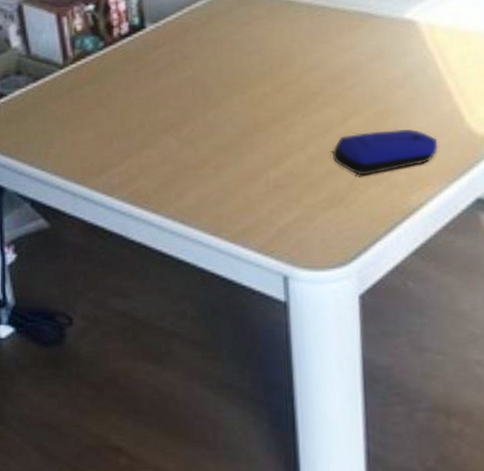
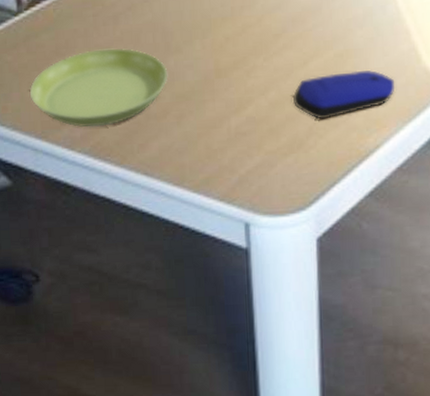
saucer: none [72,101,207,175] -> present [30,48,168,127]

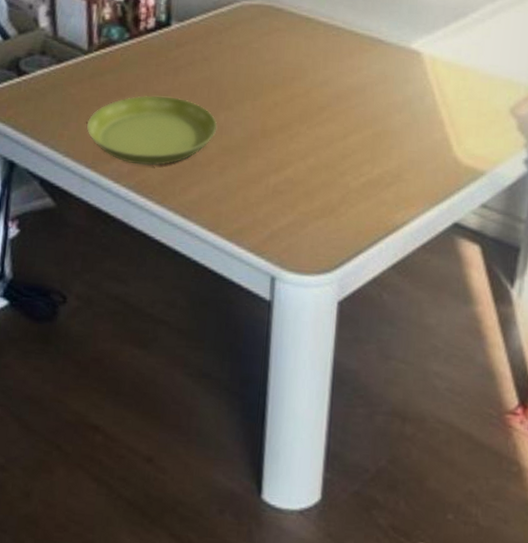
computer mouse: present [292,70,394,120] -> none [330,149,425,191]

